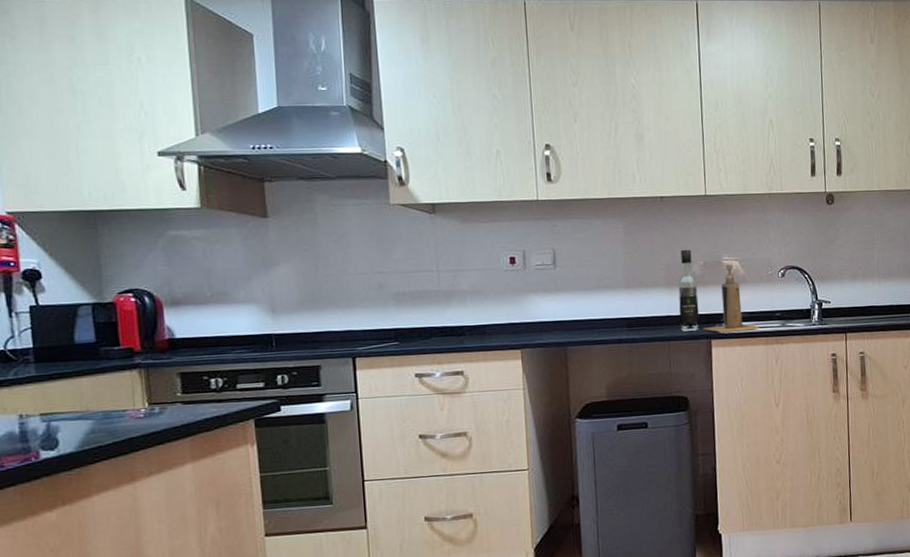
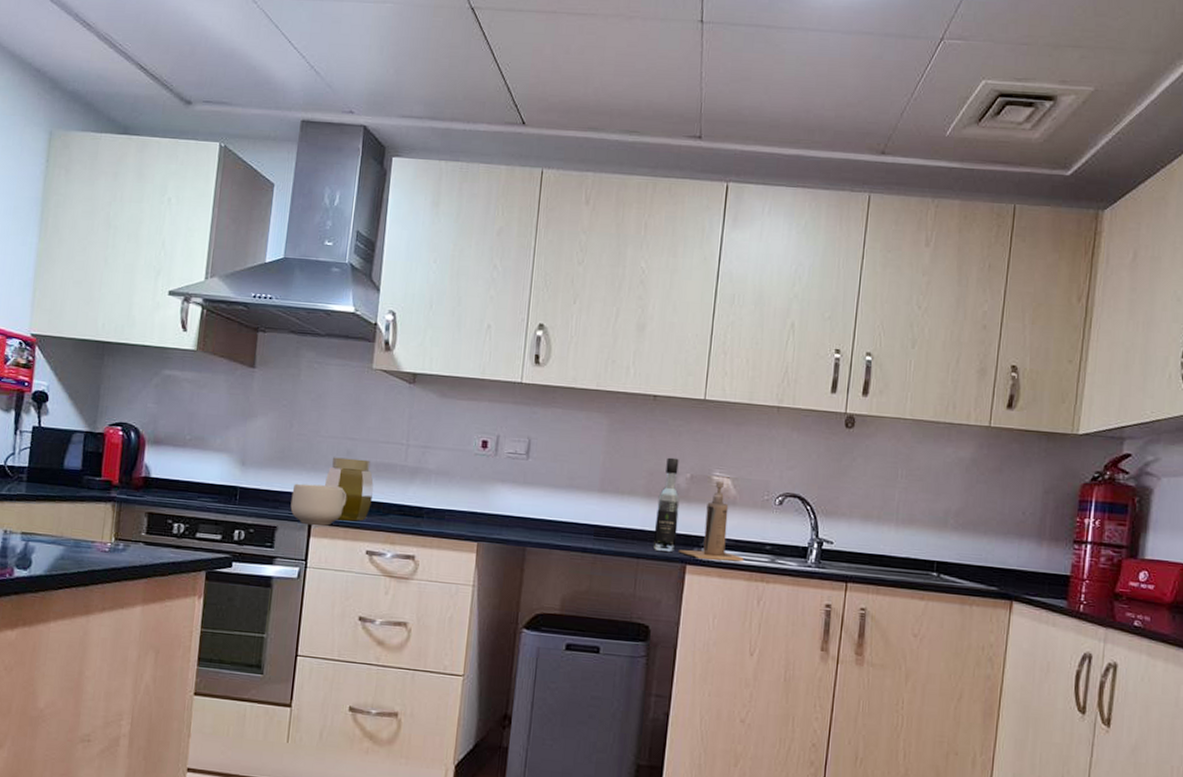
ceramic pot: none [329,319,387,360] -> present [290,483,347,526]
jar: none [362,290,412,350] -> present [325,457,374,522]

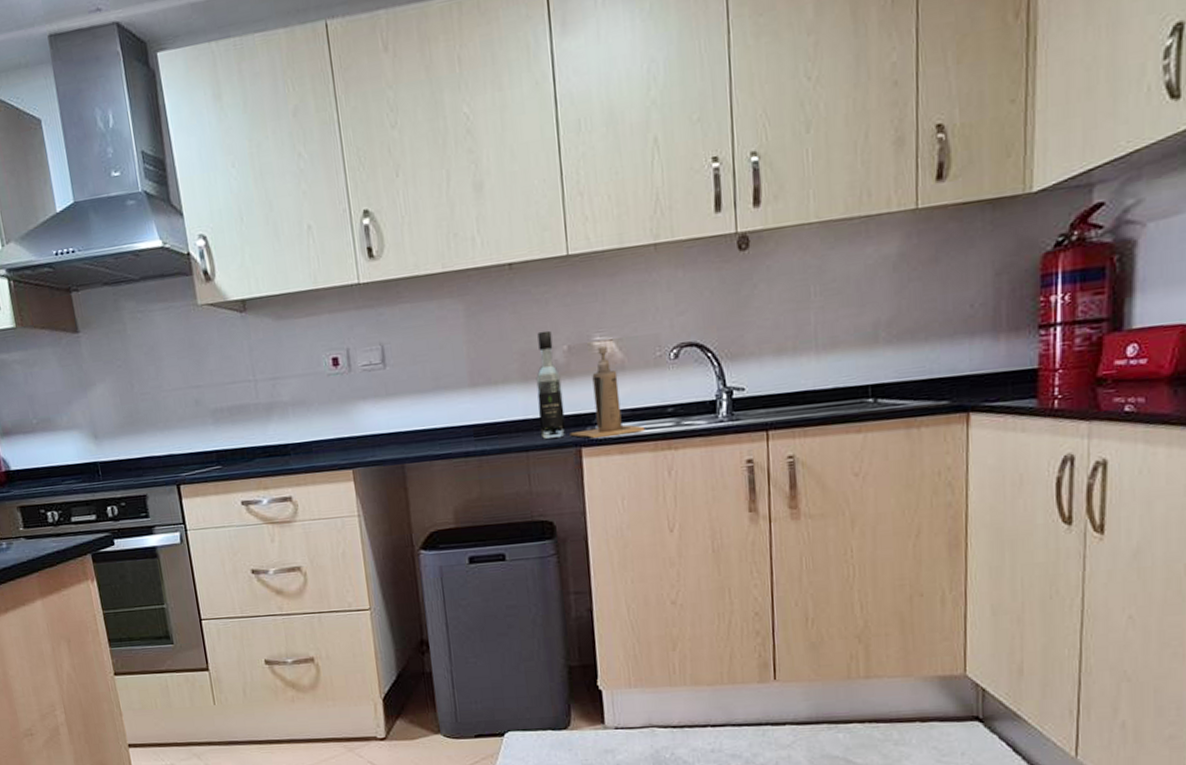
ceramic pot: present [290,483,347,526] -> none [151,440,209,488]
jar: present [325,457,374,522] -> none [181,405,234,475]

